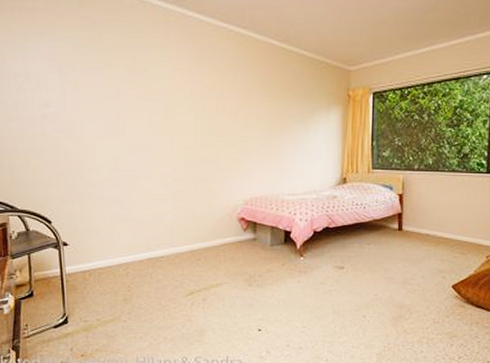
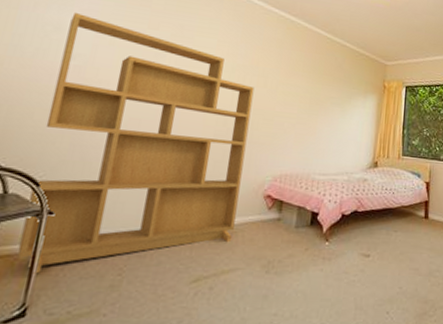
bookshelf: none [36,60,215,292] -> present [17,13,255,274]

